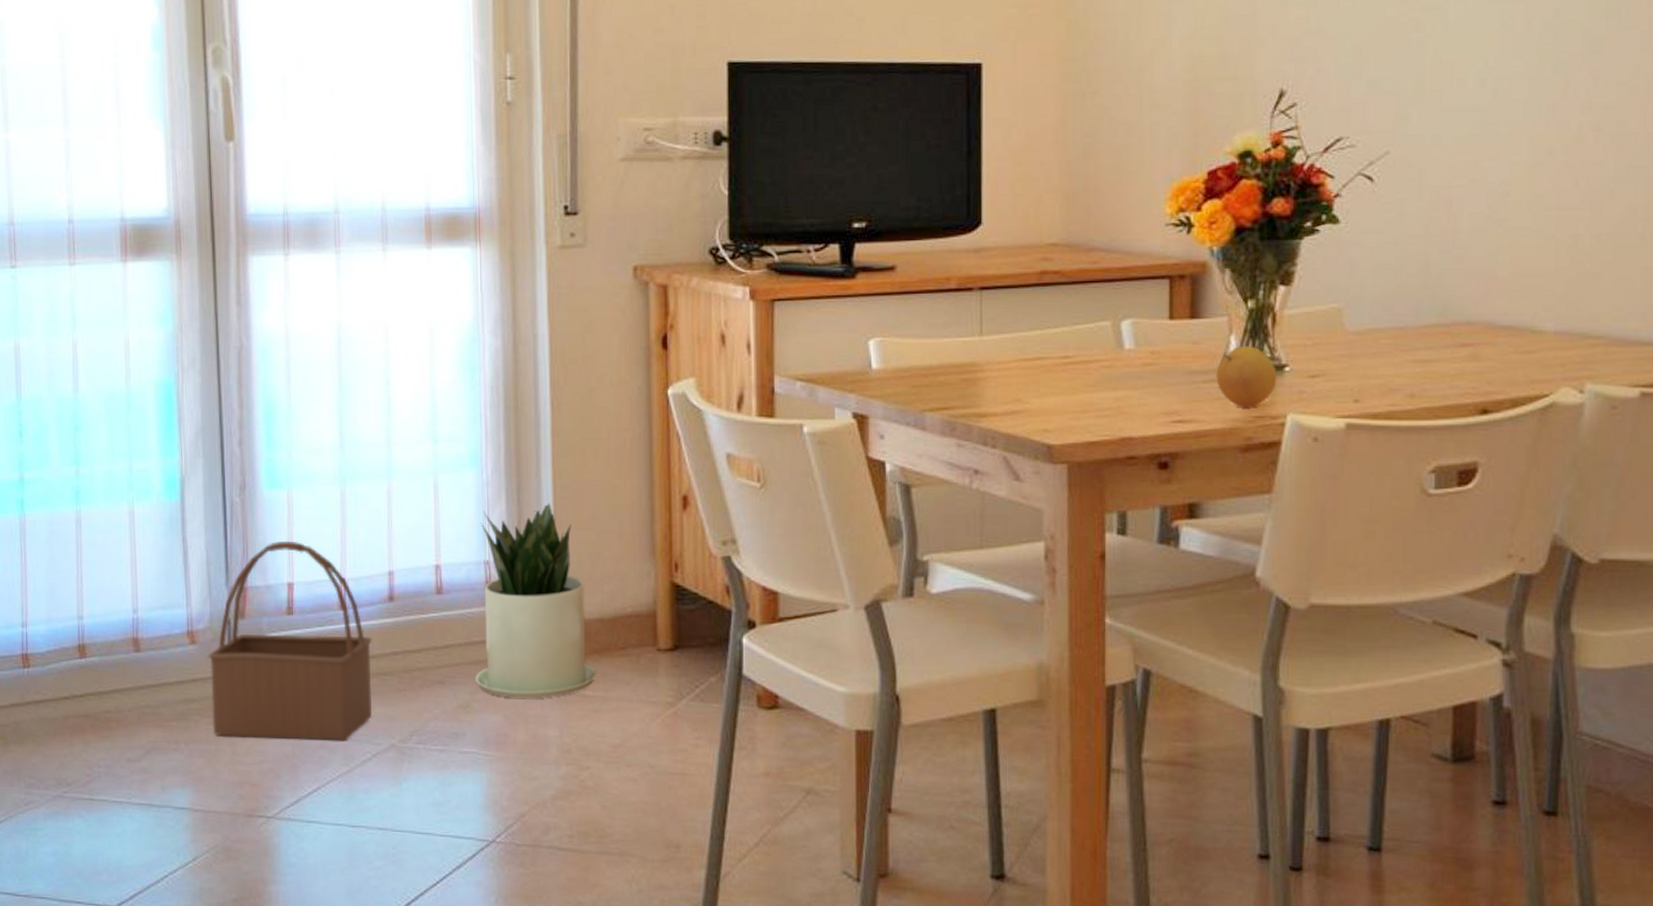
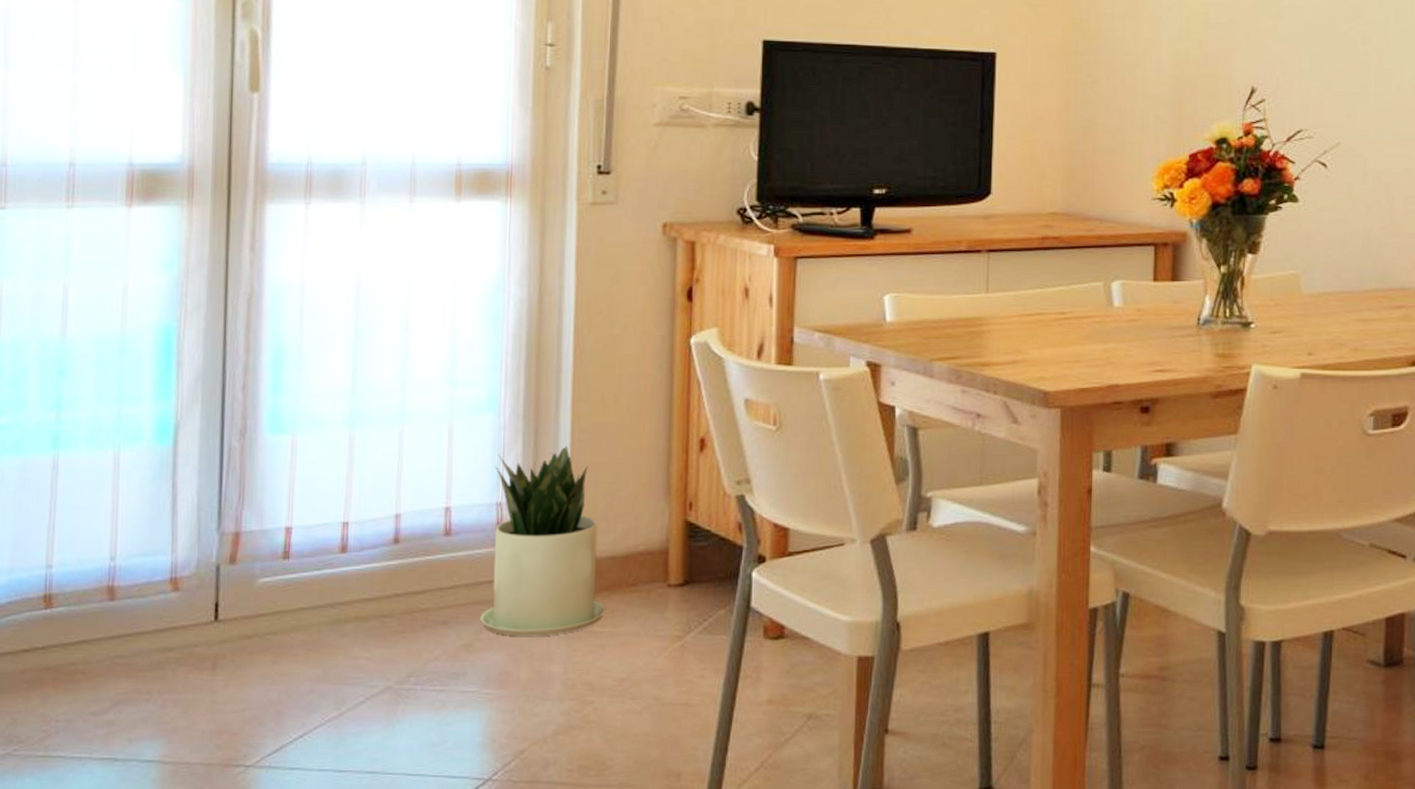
basket: present [208,540,372,741] -> none [191,485,373,685]
fruit: present [1216,346,1277,407] -> none [1192,305,1244,359]

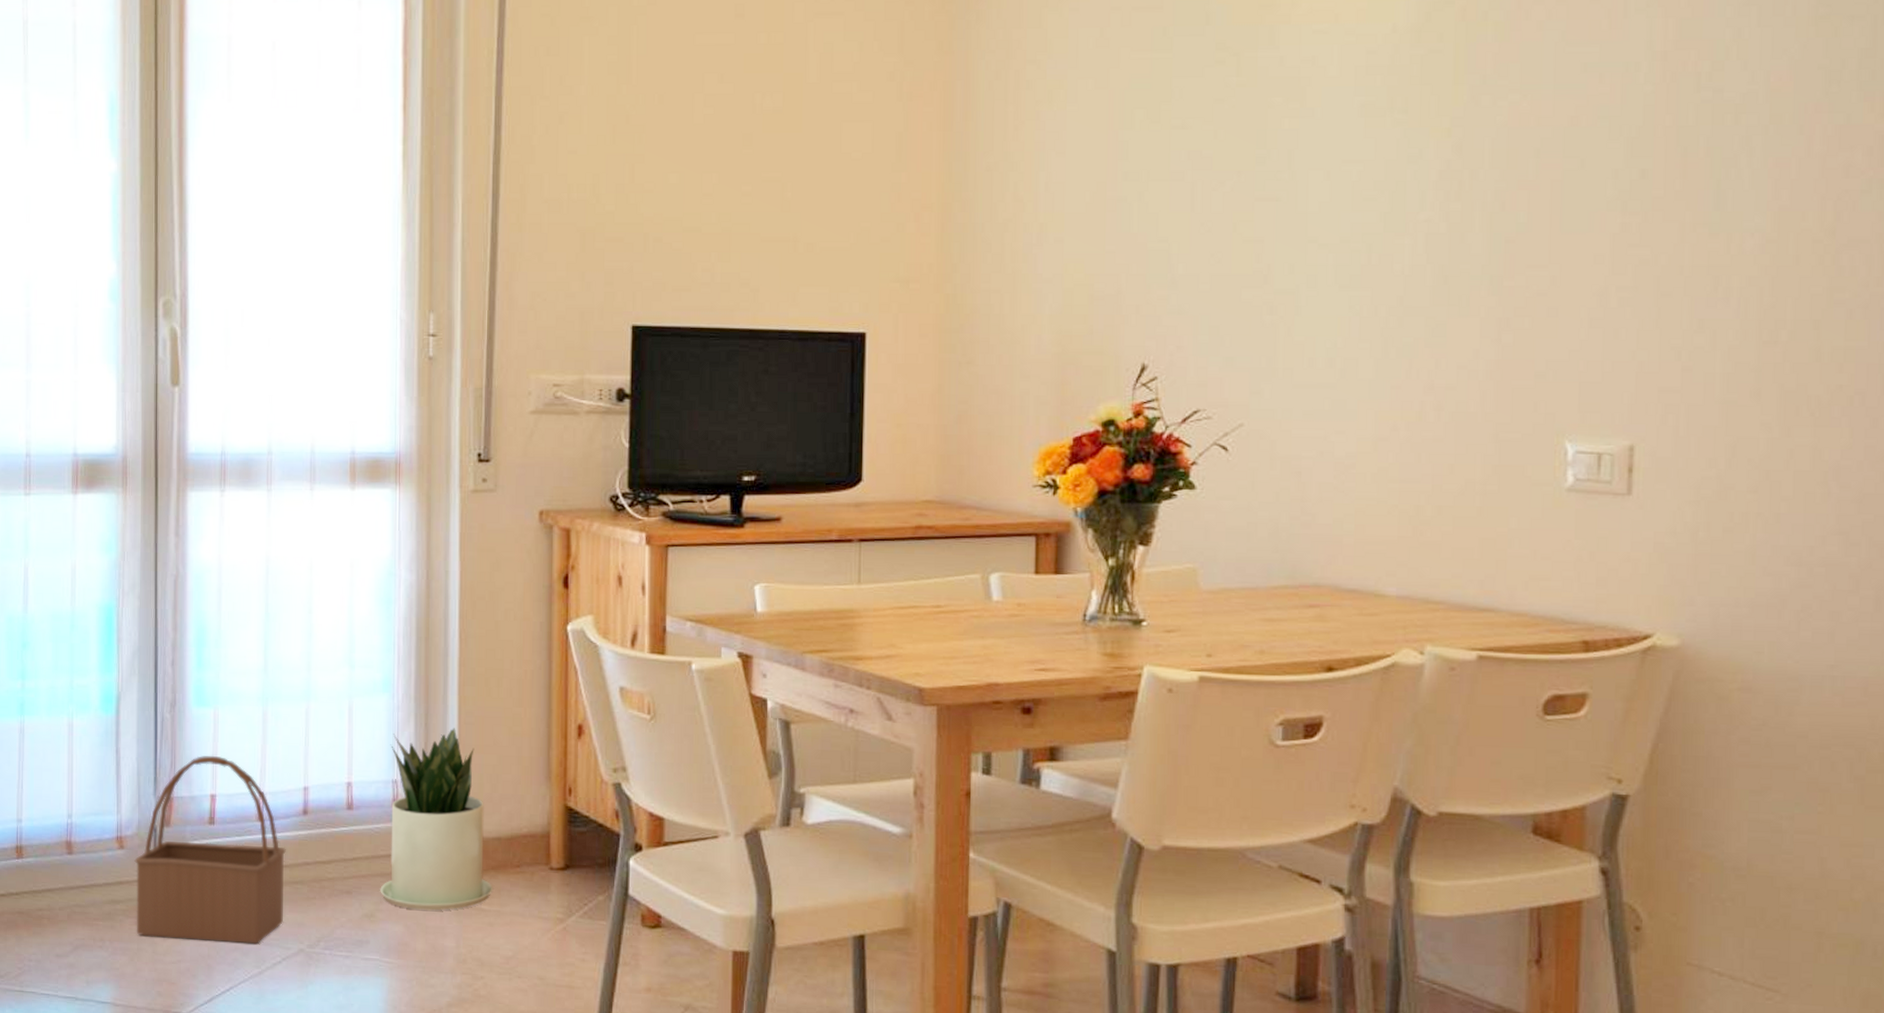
basket: none [191,485,373,685] -> present [134,755,286,945]

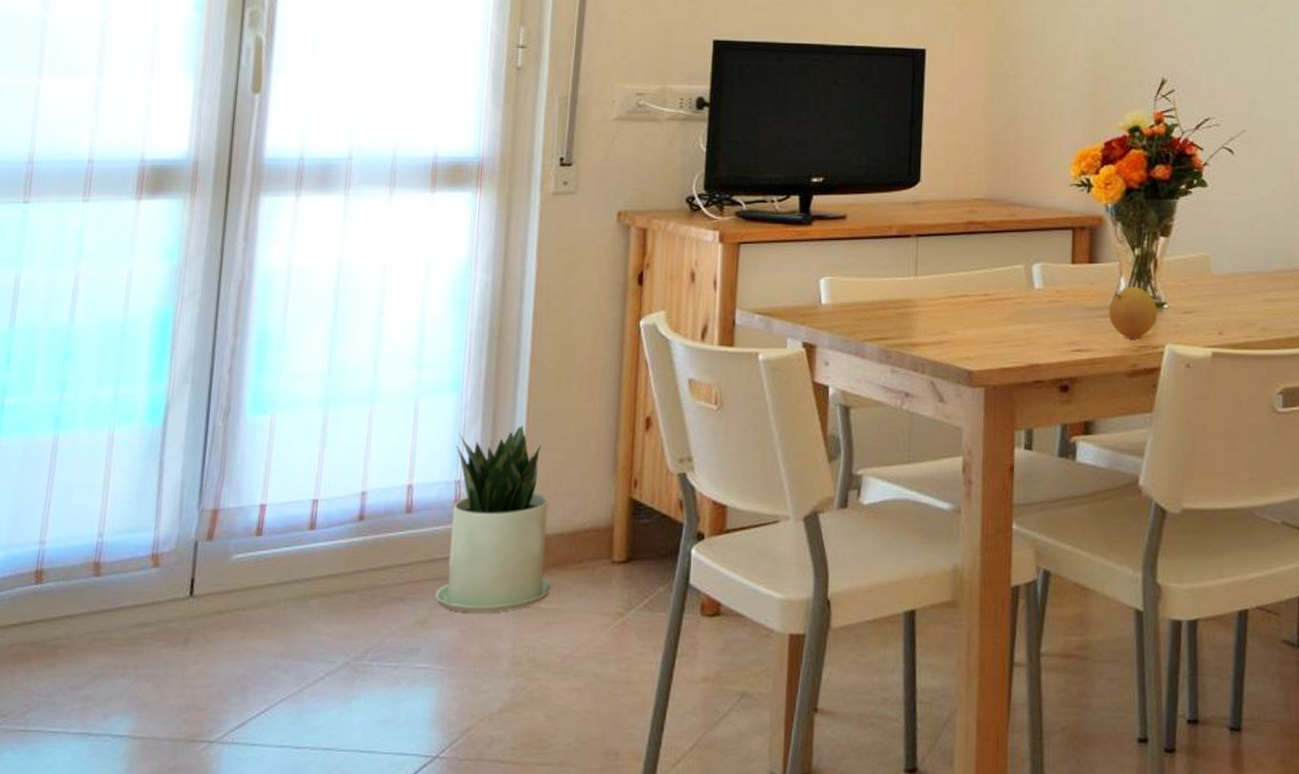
basket: present [134,755,286,945] -> none [165,463,338,661]
fruit: none [1078,601,1135,658] -> present [1109,287,1158,338]

